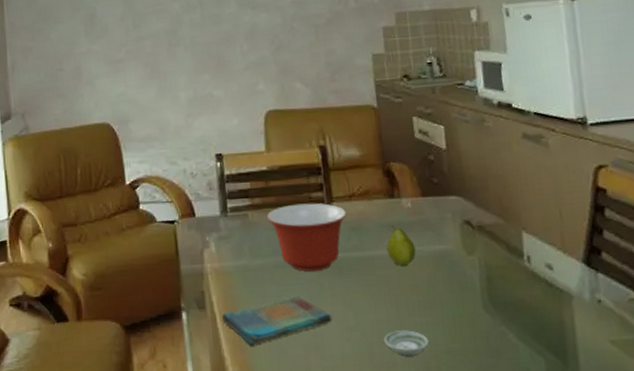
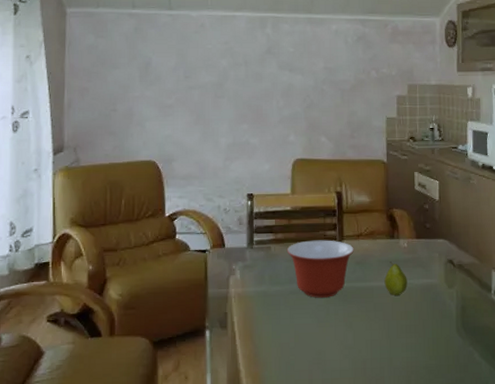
dish towel: present [221,296,332,346] -> none [240,319,335,361]
saucer: present [383,330,429,356] -> none [375,349,412,371]

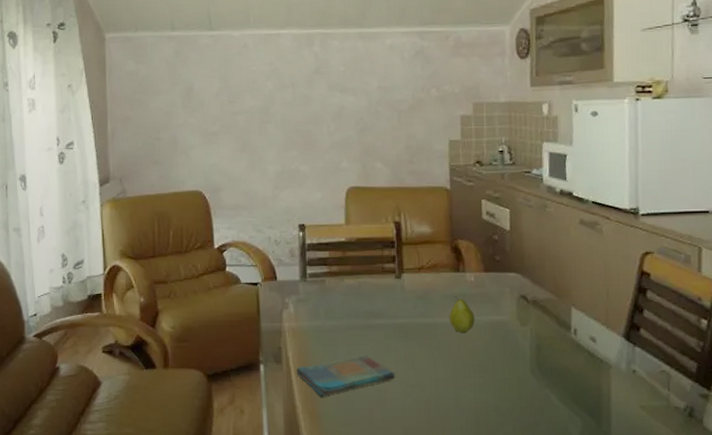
dish towel: none [240,319,335,361] -> present [295,355,396,397]
mixing bowl: present [286,240,354,298] -> none [342,273,415,334]

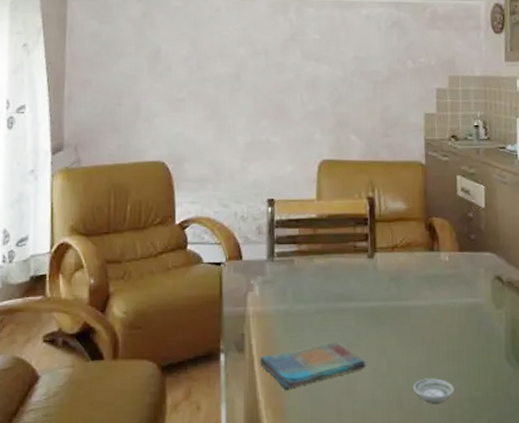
saucer: none [440,389,481,412] -> present [412,378,455,403]
fruit: present [449,297,475,334] -> none [423,277,449,318]

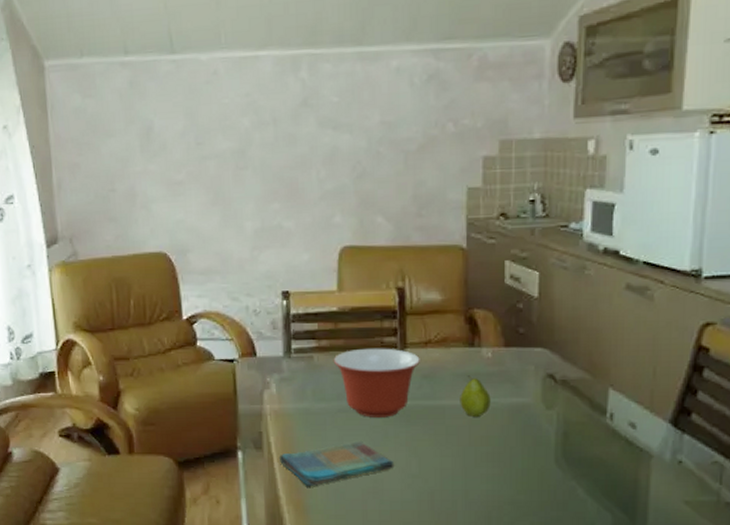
mixing bowl: none [311,252,388,318] -> present [333,348,420,417]
saucer: present [412,378,455,403] -> none [446,480,493,505]
fruit: none [423,277,449,318] -> present [460,375,491,418]

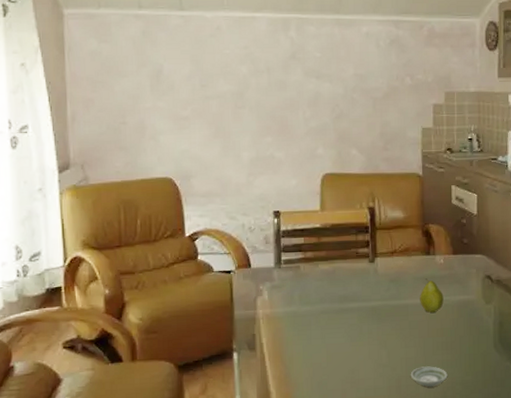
dish towel: present [278,442,394,487] -> none [270,338,368,381]
mixing bowl: present [333,348,420,417] -> none [316,257,388,317]
saucer: none [446,480,493,505] -> present [410,366,448,388]

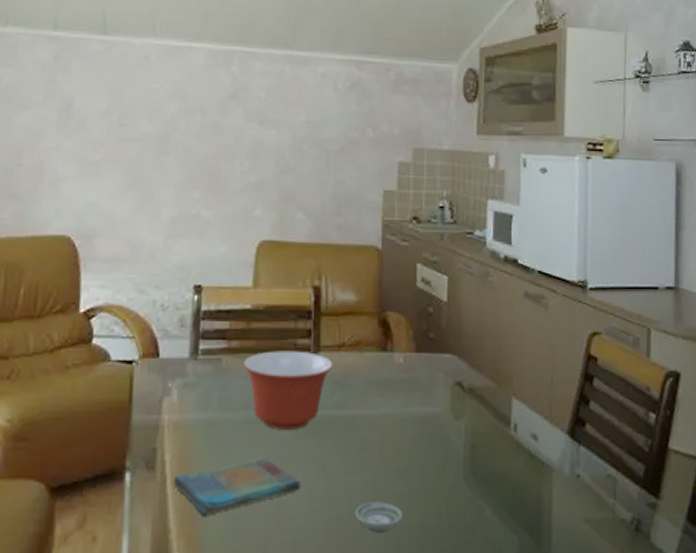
dish towel: none [270,338,368,381] -> present [173,458,301,516]
mixing bowl: none [316,257,388,317] -> present [242,351,333,430]
fruit: present [420,278,444,314] -> none [371,382,402,430]

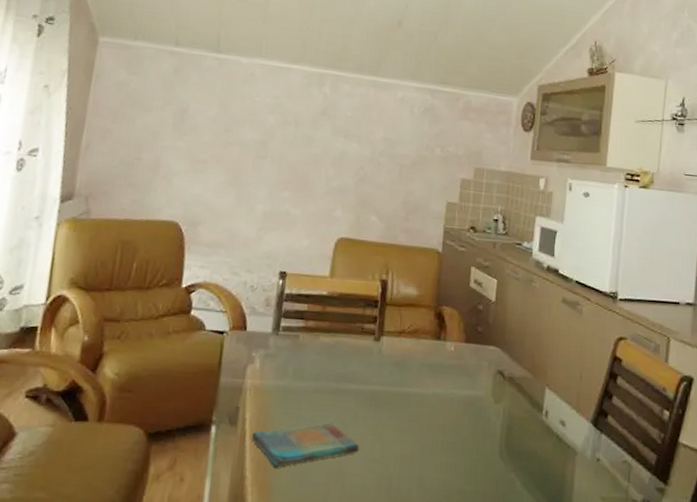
mixing bowl: present [242,351,333,430] -> none [316,332,394,401]
saucer: present [354,502,403,532] -> none [403,467,445,494]

